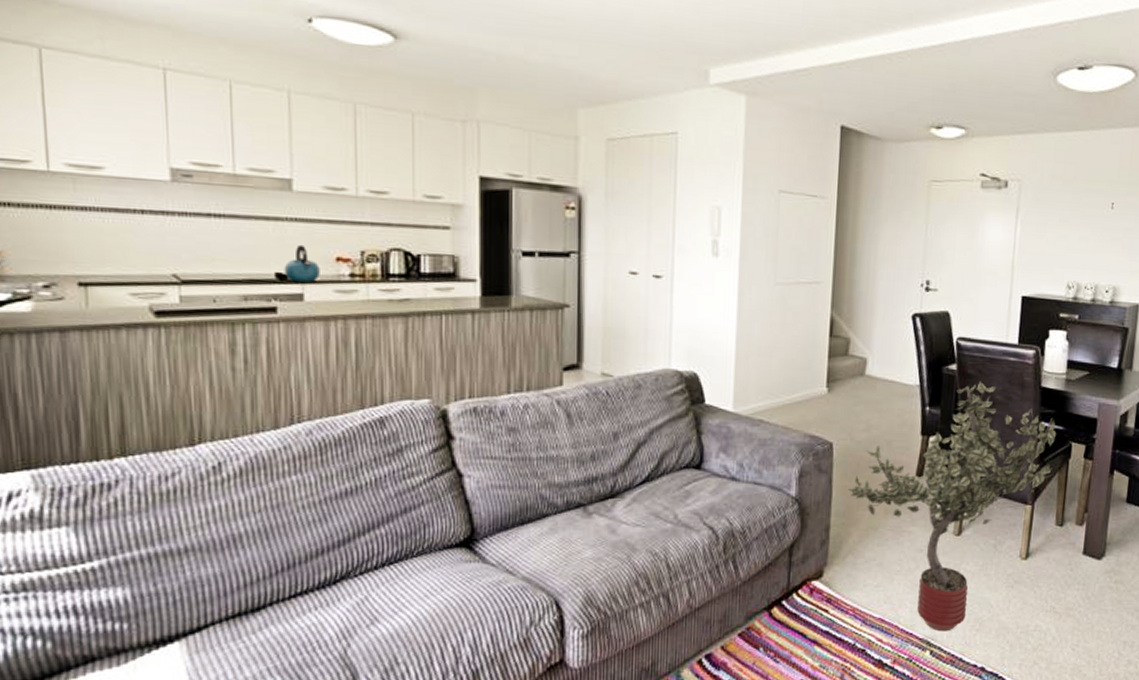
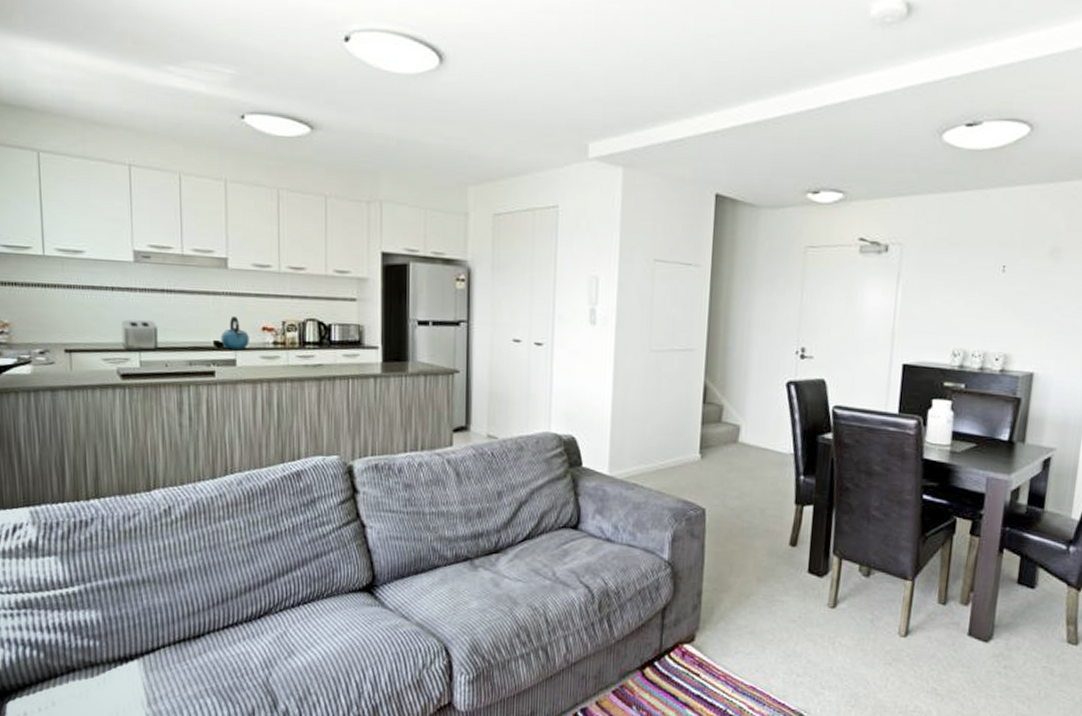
toaster: none [155,248,203,286] -> present [122,319,158,352]
potted tree: present [848,380,1057,632] -> none [720,450,940,705]

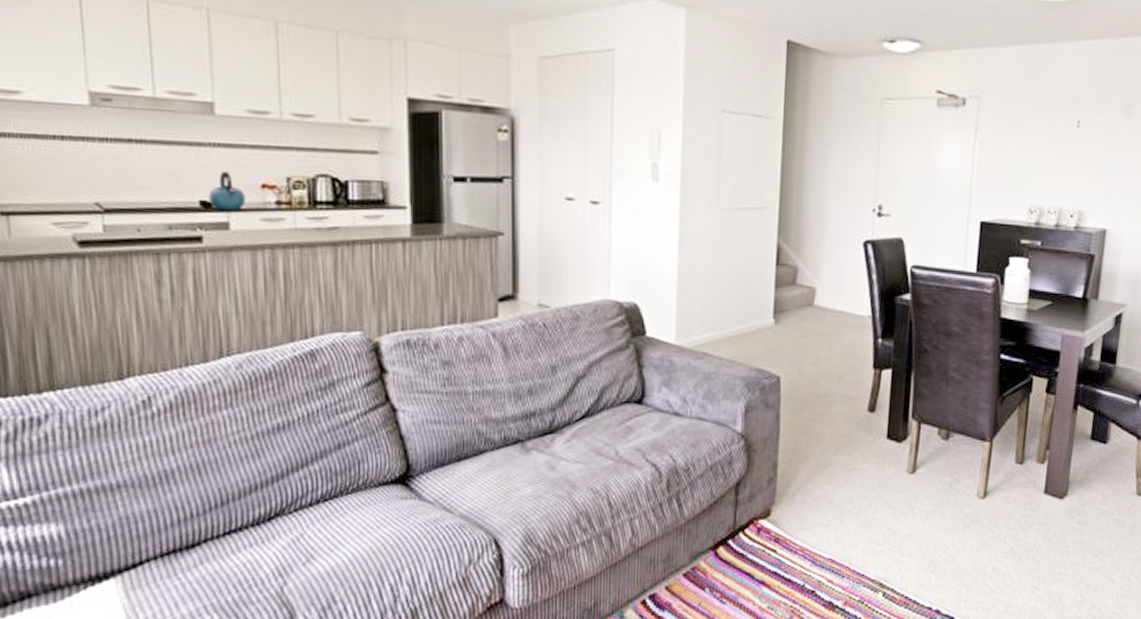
toaster: present [122,319,158,352] -> none [76,175,127,215]

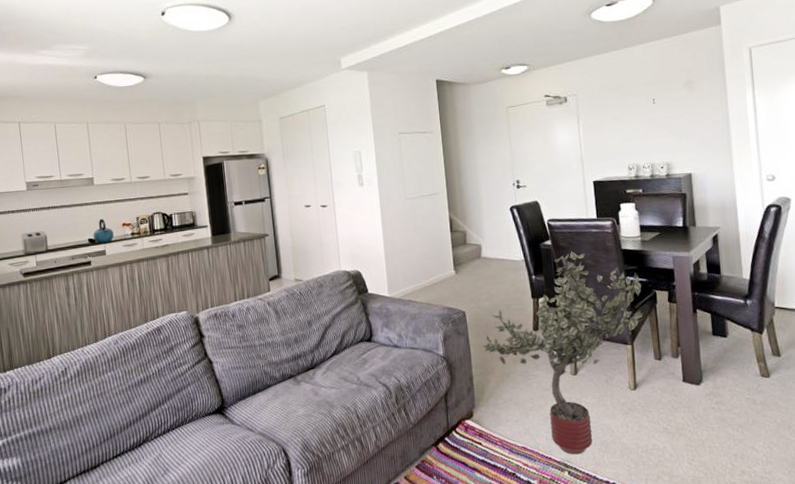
toaster: none [76,175,127,215] -> present [21,231,49,256]
potted tree: none [797,311,1017,573] -> present [482,250,645,455]

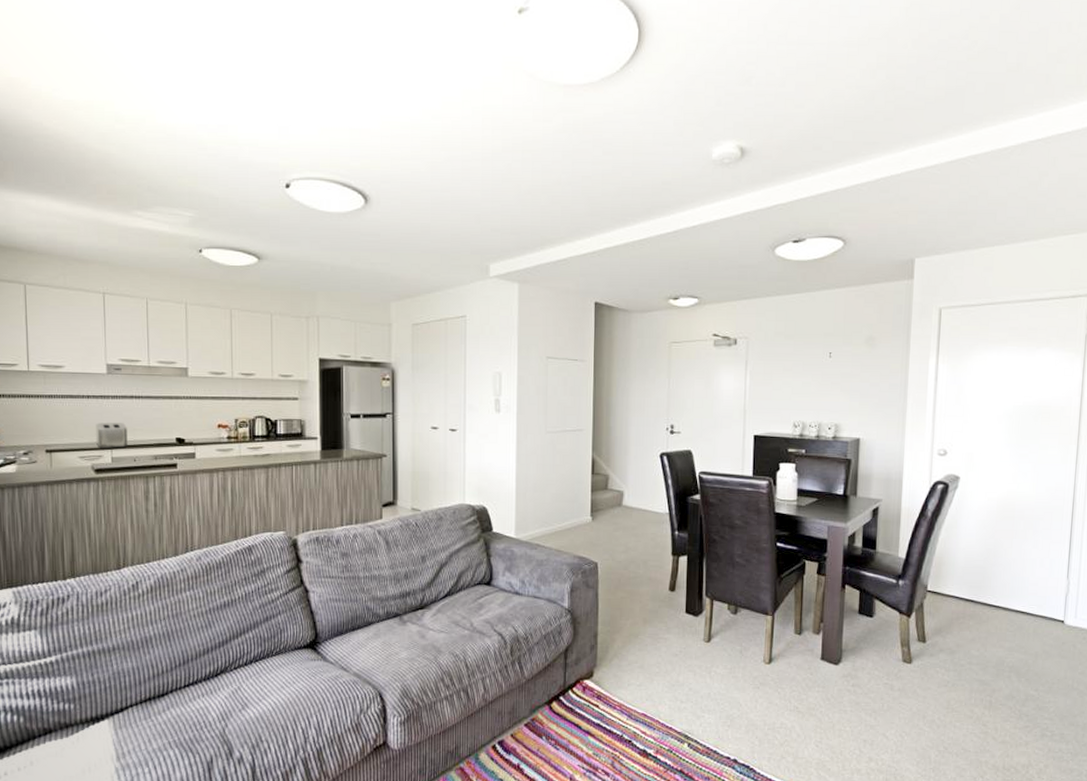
kettle: present [93,218,114,243] -> none [182,416,207,444]
potted tree: present [482,250,645,455] -> none [612,508,791,727]

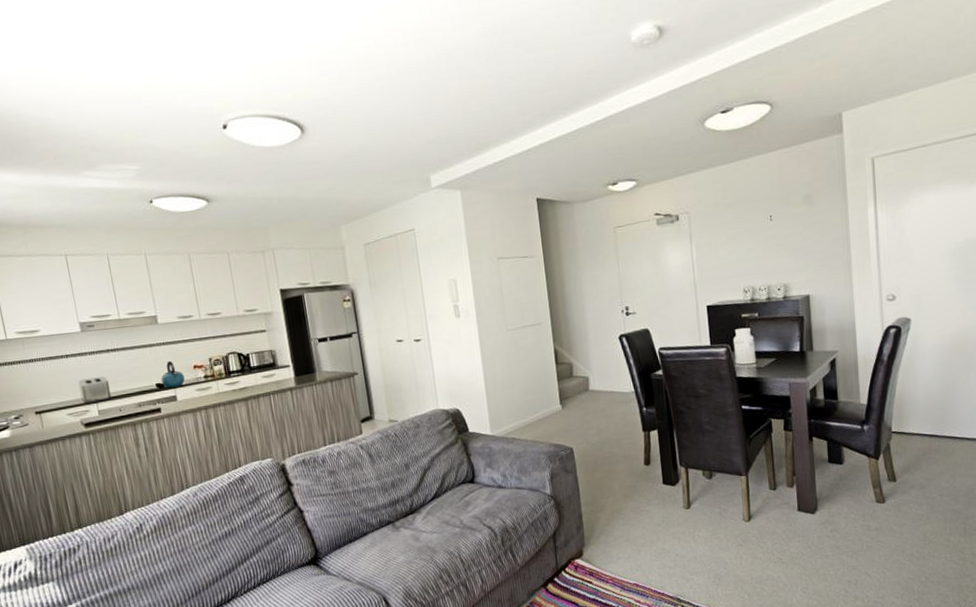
kettle: none [182,416,207,444] -> present [160,360,185,388]

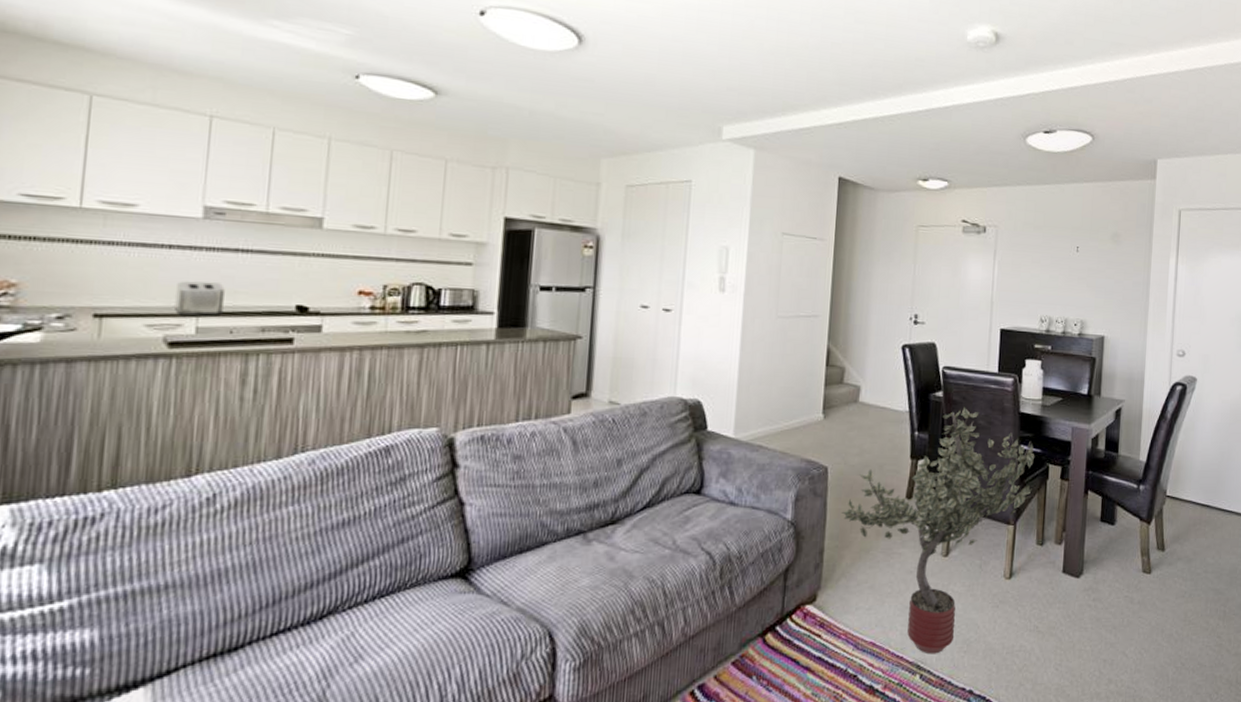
kettle: present [160,360,185,388] -> none [305,278,341,315]
potted tree: none [591,380,760,589] -> present [842,406,1035,654]

